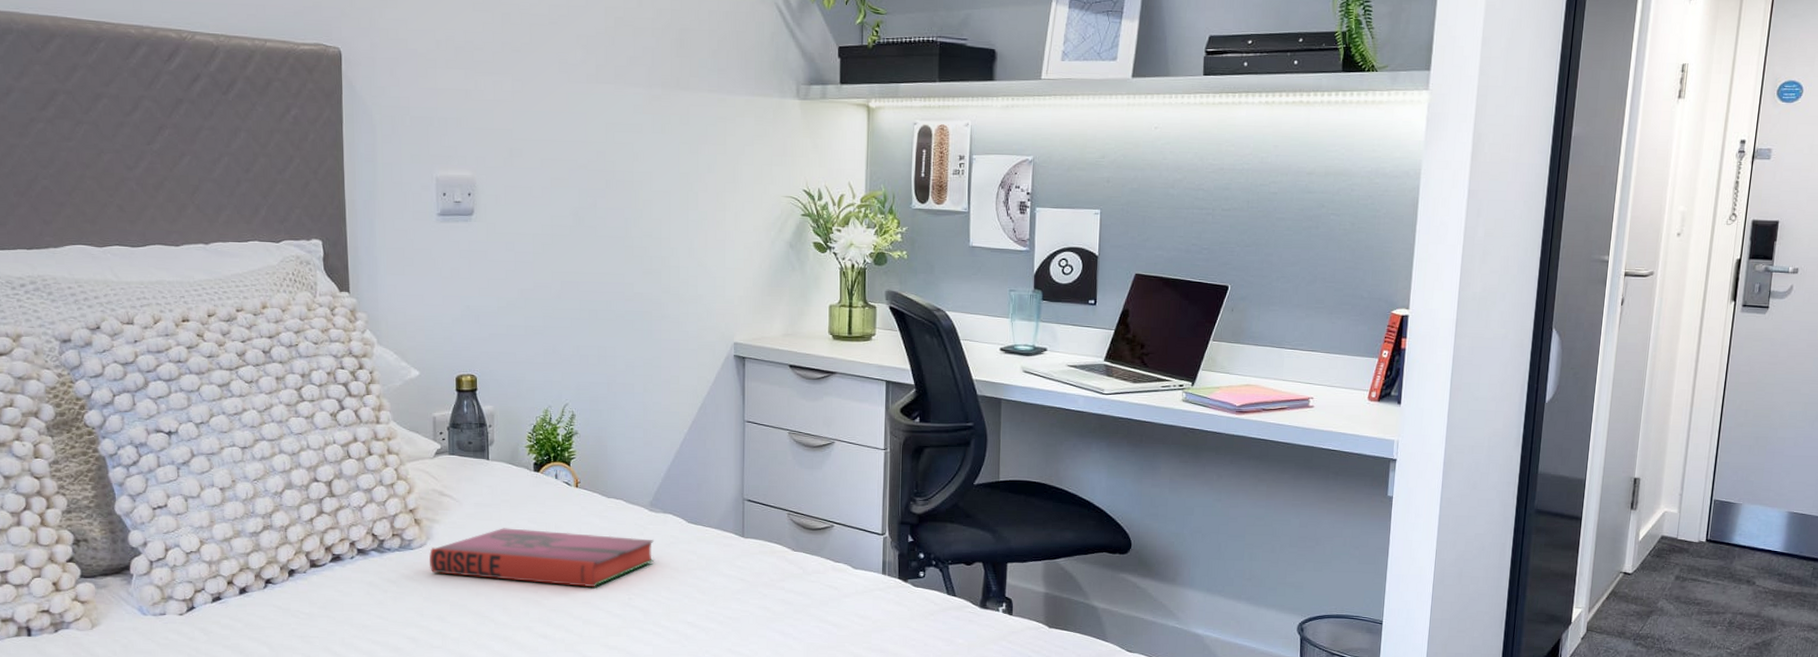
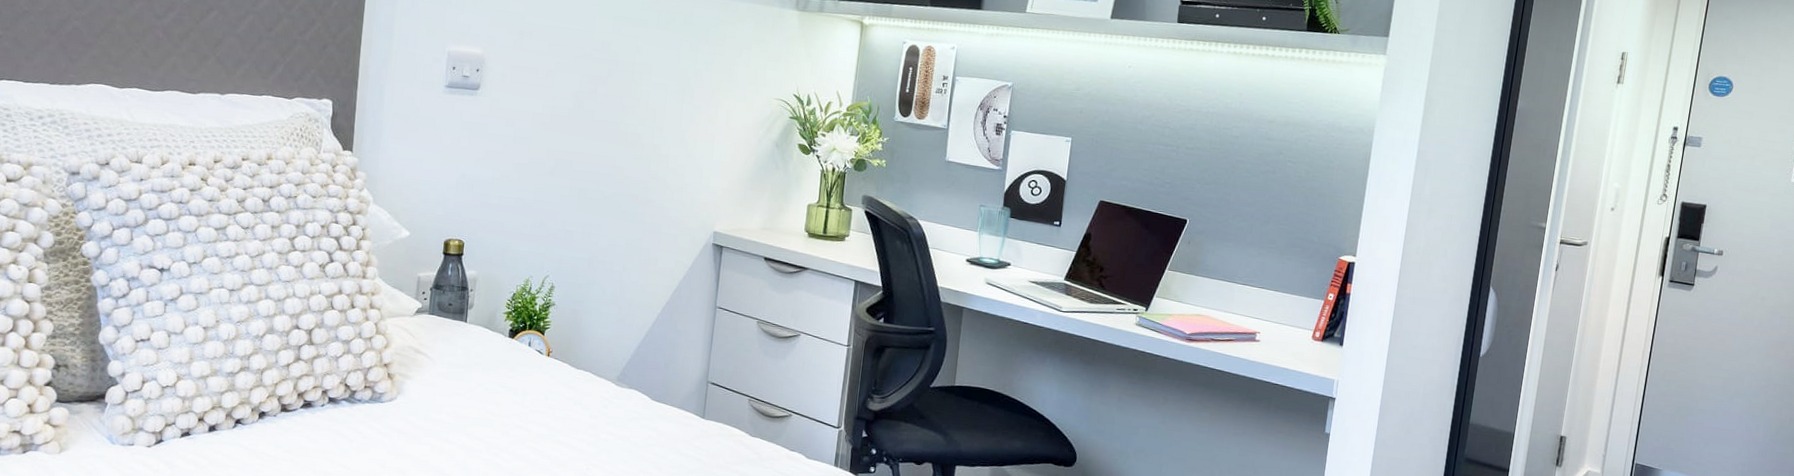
hardback book: present [430,528,655,588] -> none [397,389,617,455]

